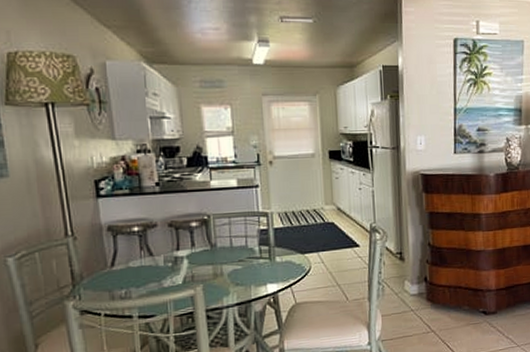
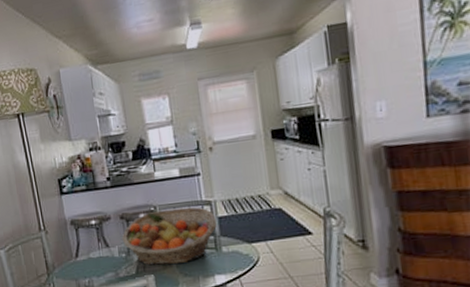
fruit basket: none [169,217,273,275] -> present [121,207,218,266]

